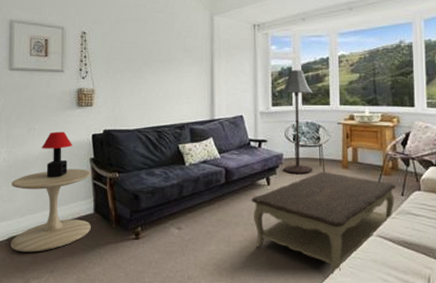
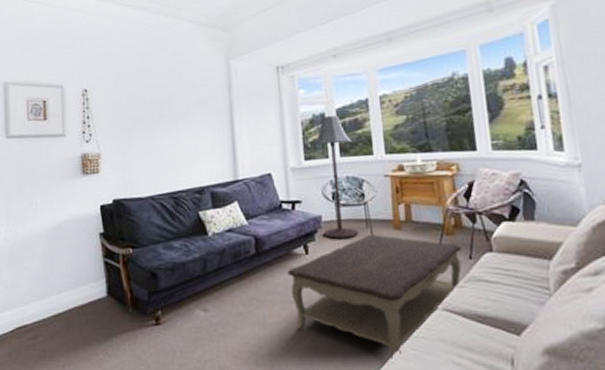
side table: present [11,169,91,252] -> none [14,245,105,345]
table lamp: present [42,131,72,178] -> none [45,204,79,258]

